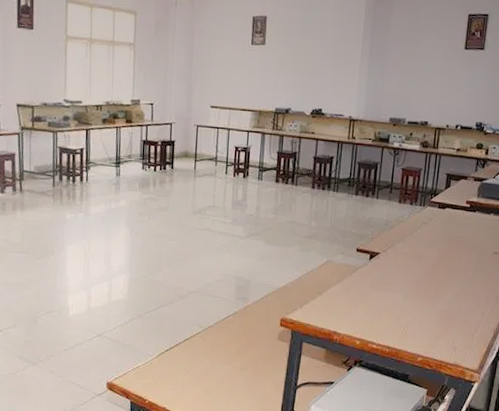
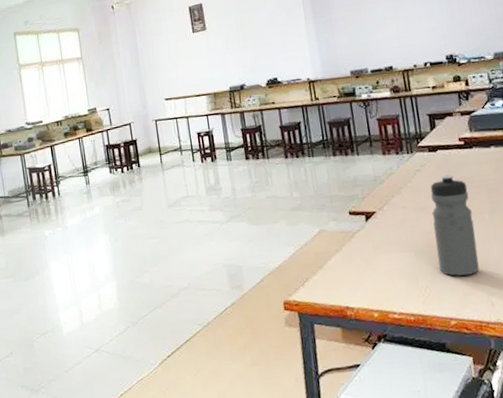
water bottle: none [420,232,462,321] -> present [430,174,479,276]

